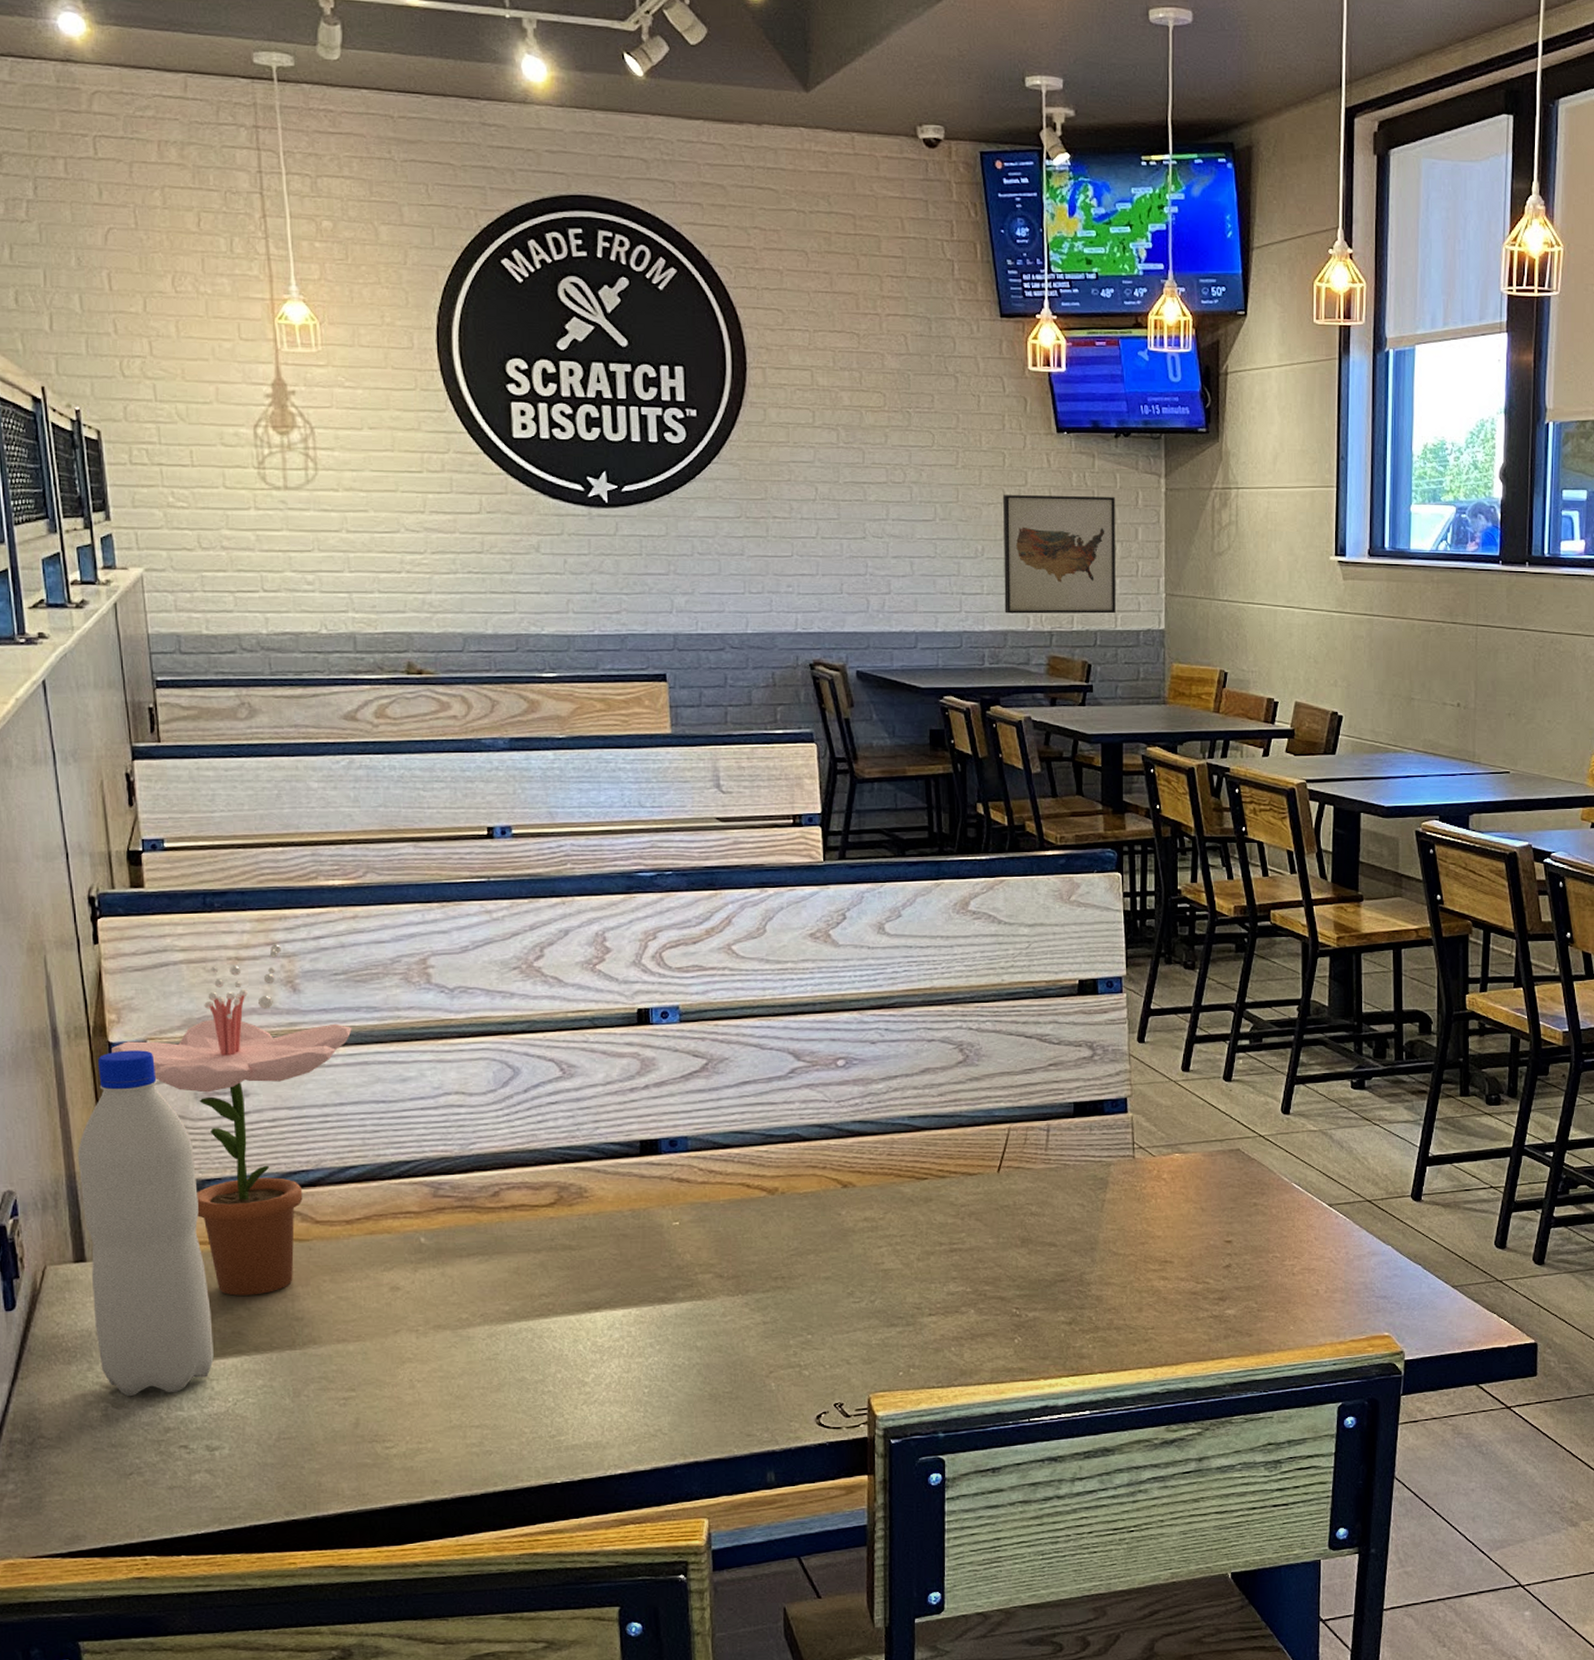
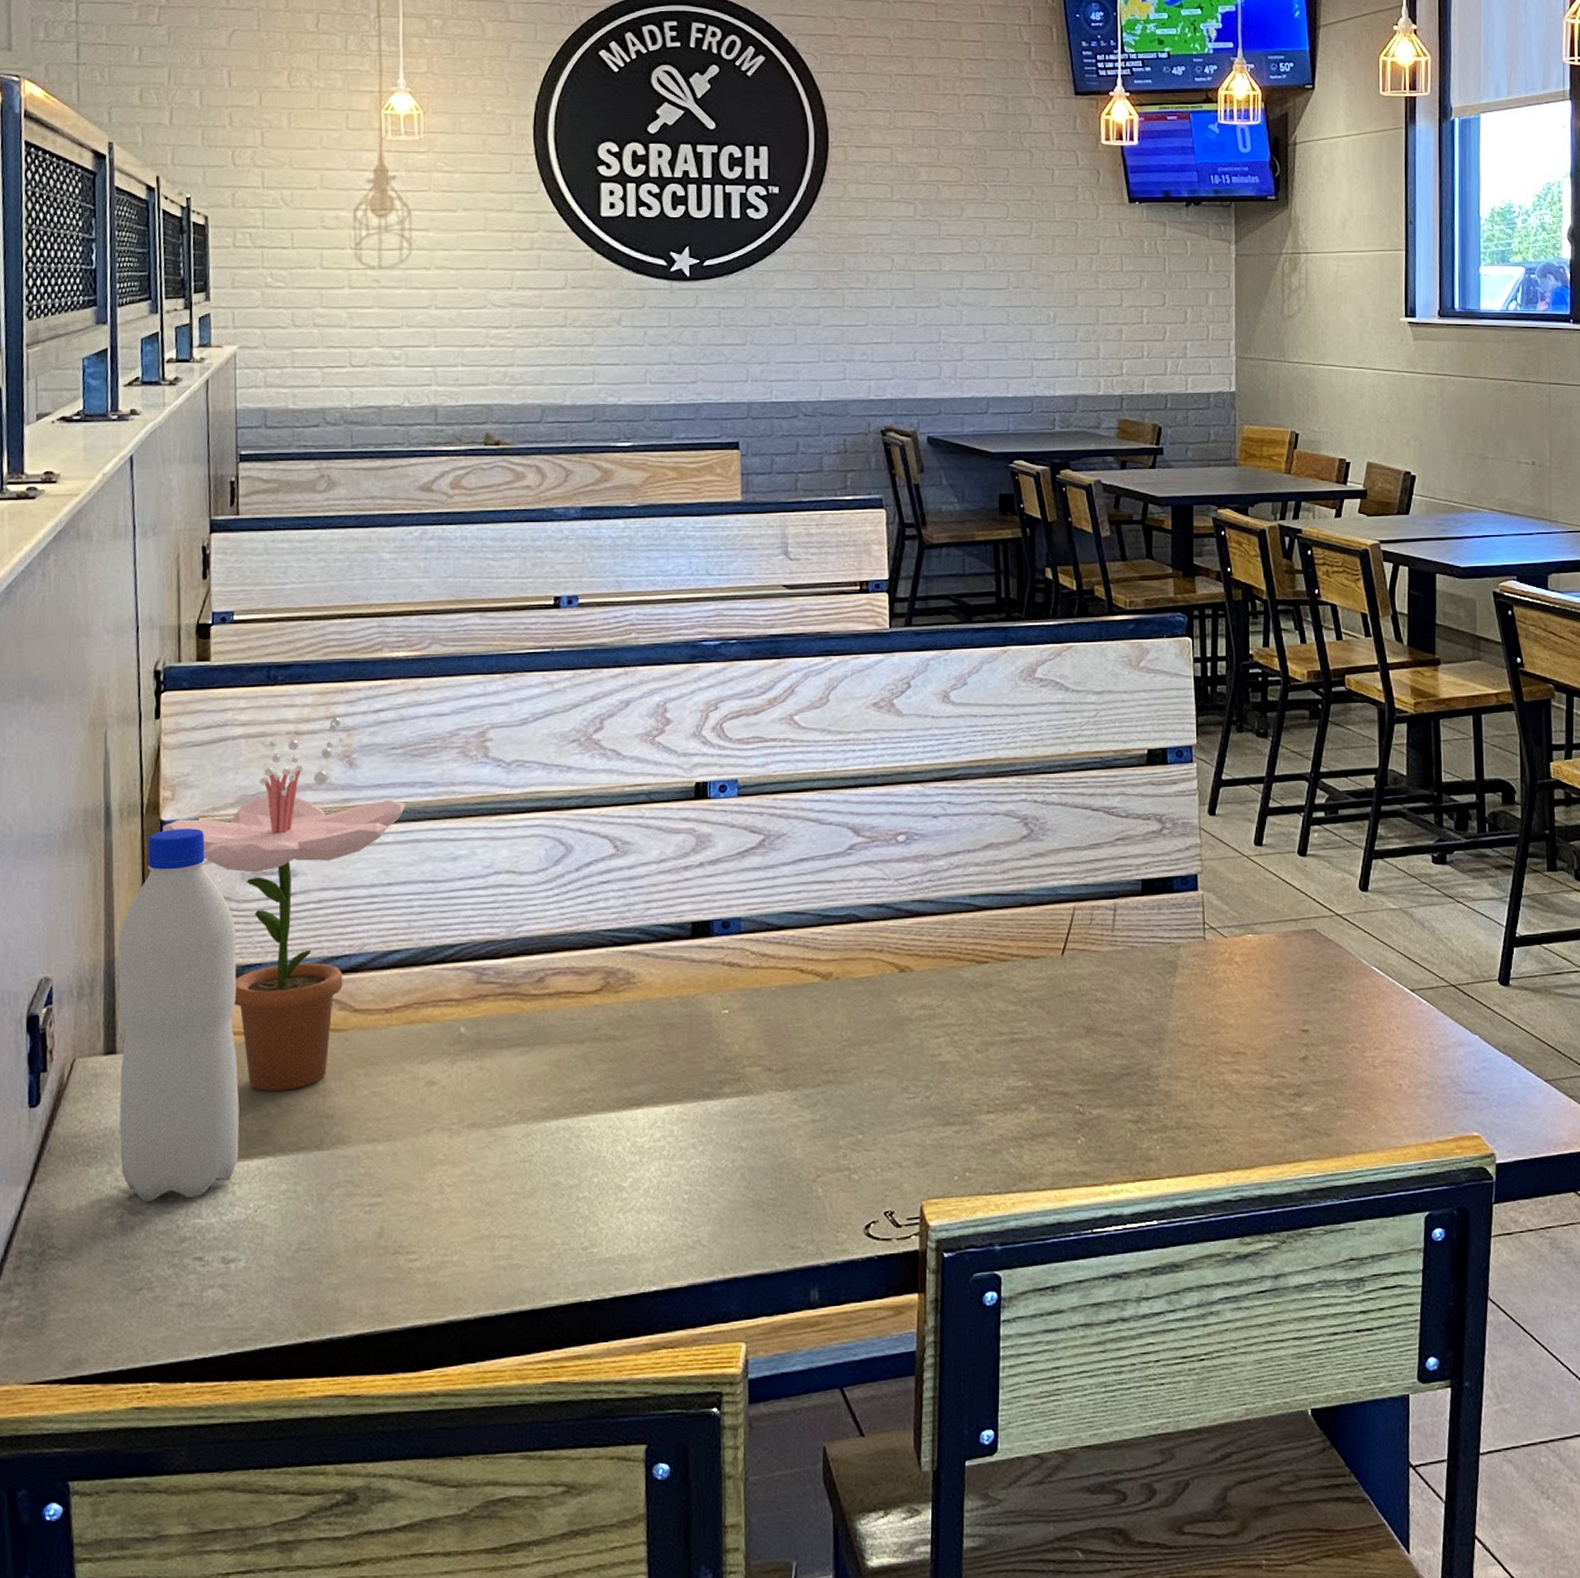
wall art: present [1003,495,1116,614] -> none [1075,263,1186,378]

